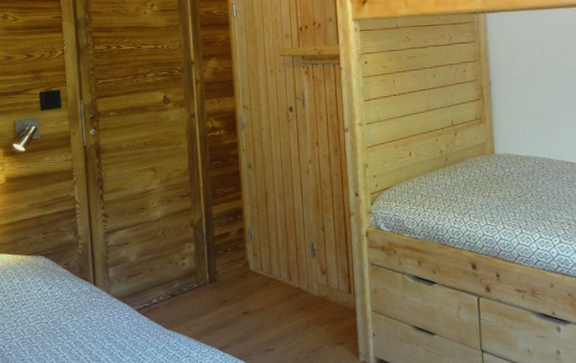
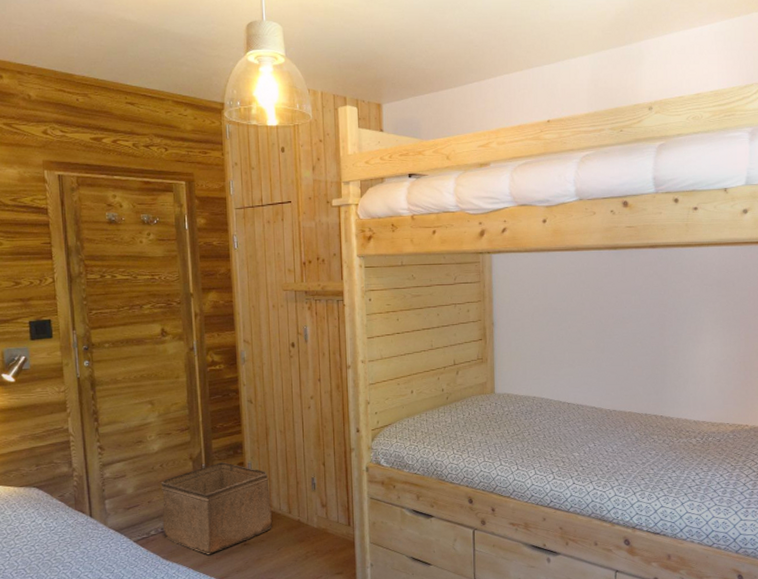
storage bin: none [162,227,272,323] -> present [160,461,272,554]

